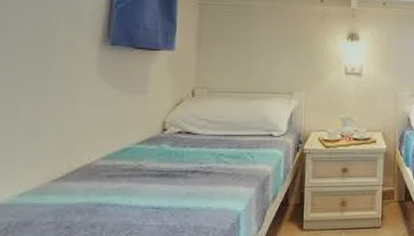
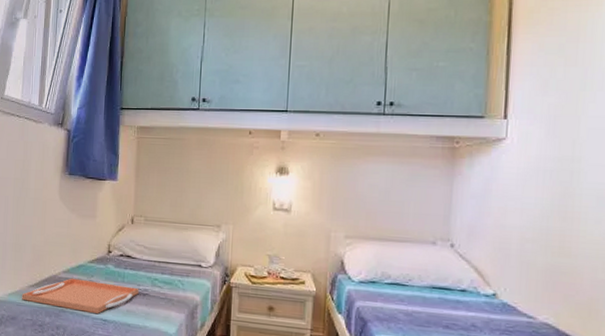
serving tray: none [40,164,201,203] -> present [22,278,139,314]

